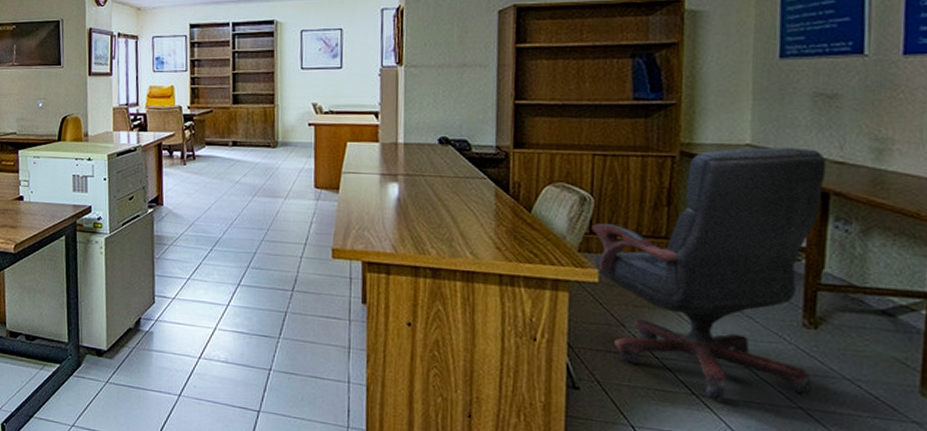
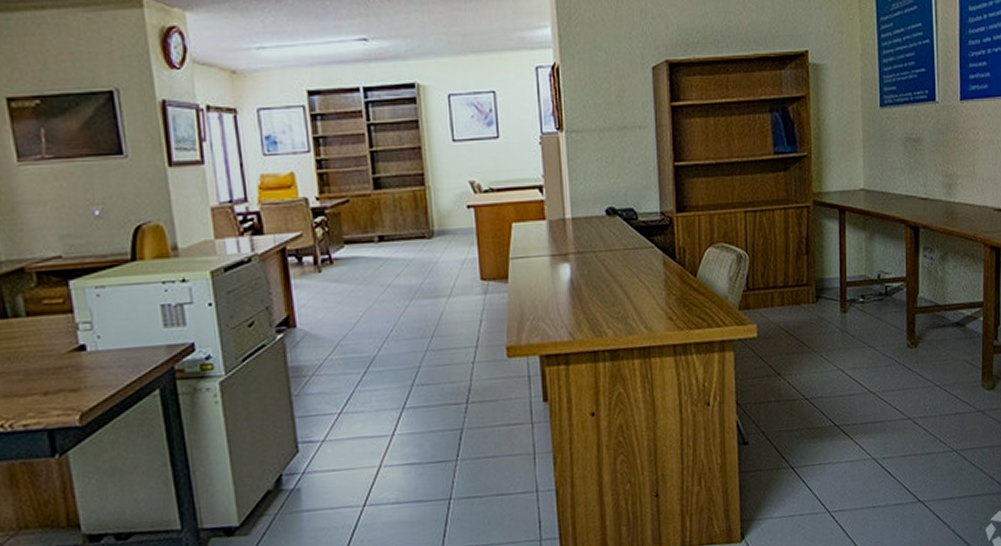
office chair: present [591,146,827,401] -> none [748,188,916,427]

